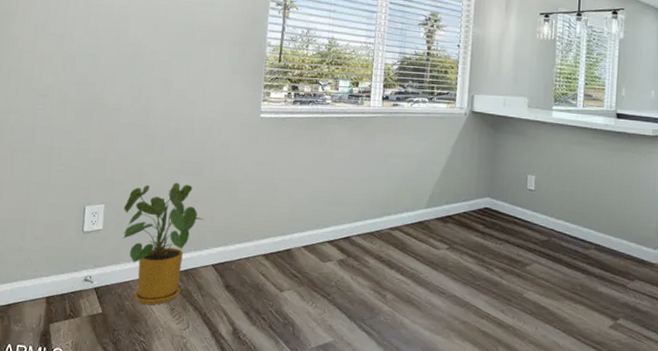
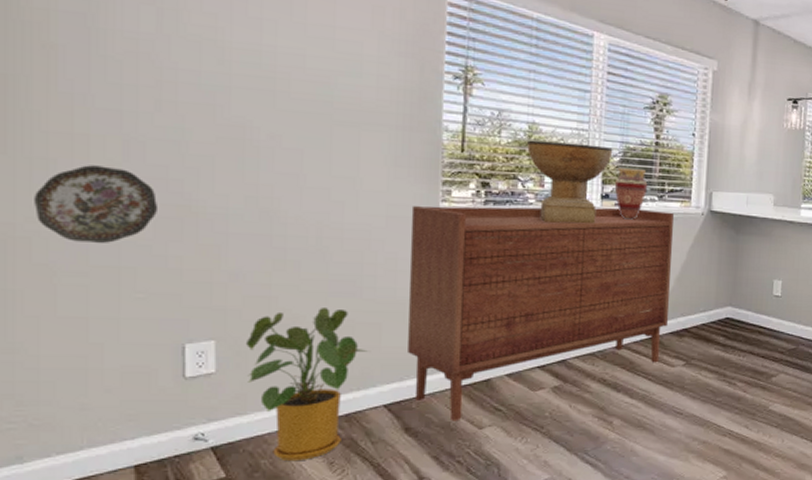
decorative plate: none [8,73,79,130] -> present [35,165,159,244]
sideboard: none [232,104,441,283] -> present [407,206,674,421]
decorative bowl: none [327,52,393,121] -> present [527,140,613,224]
vase: none [393,73,420,118] -> present [614,167,648,220]

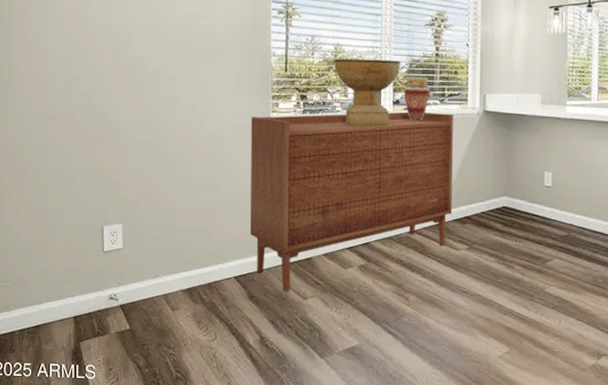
decorative plate: present [35,165,159,244] -> none [16,96,87,153]
house plant: present [245,308,368,462] -> none [141,199,222,319]

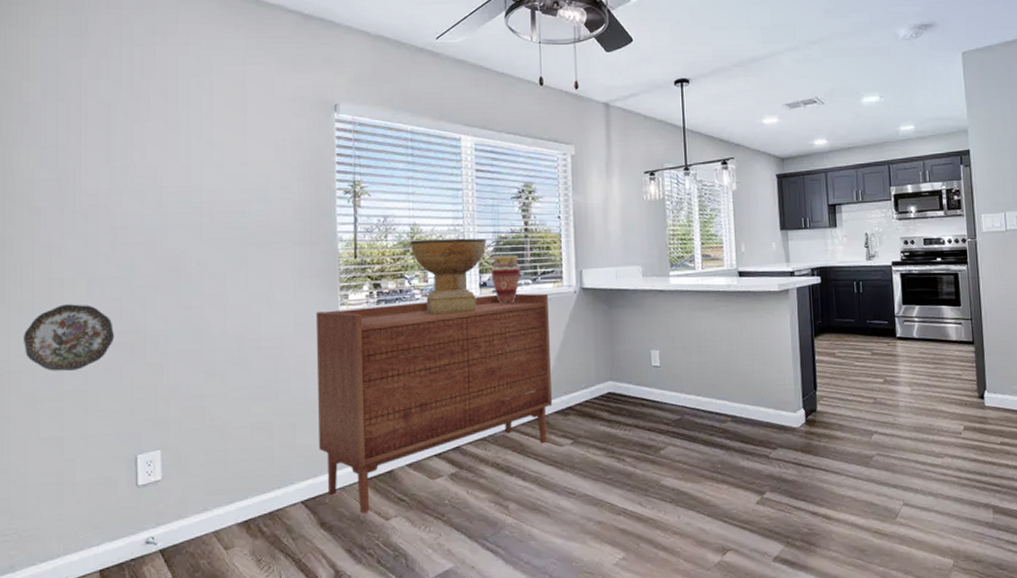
decorative plate: none [16,96,87,153] -> present [24,304,115,372]

